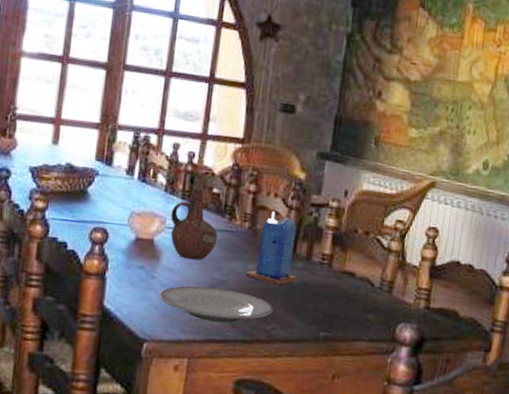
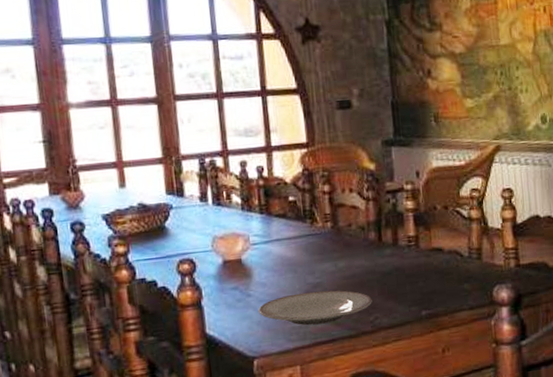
ceramic pitcher: present [170,176,218,260] -> none [252,187,304,271]
candle: present [245,211,298,286] -> none [338,206,390,276]

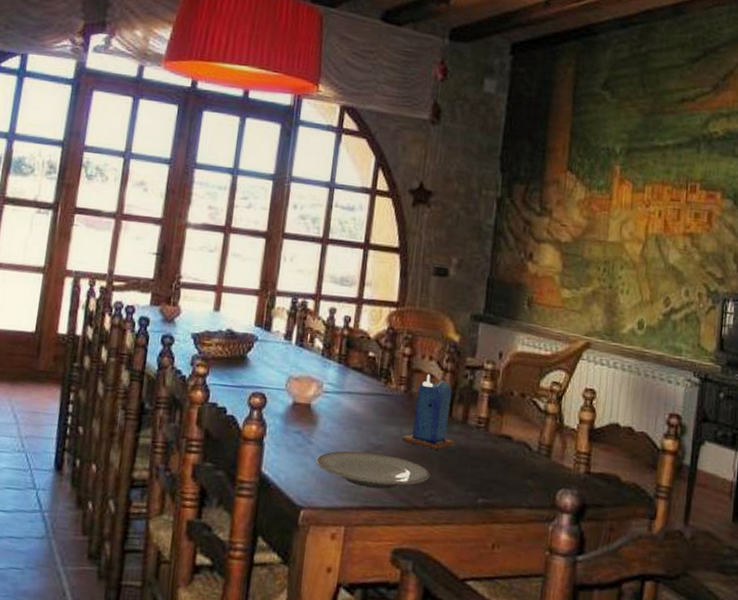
candle: none [338,206,390,276] -> present [402,374,455,450]

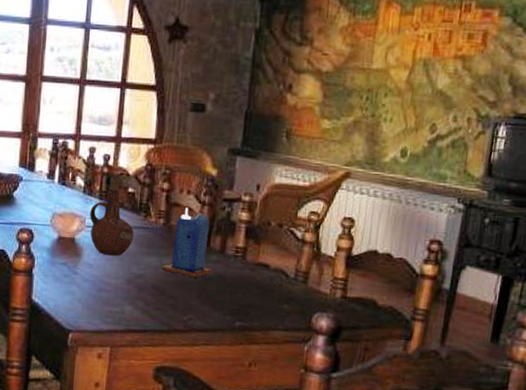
plate: present [316,451,430,489] -> none [82,280,189,314]
ceramic pitcher: none [327,340,374,425] -> present [89,177,134,256]

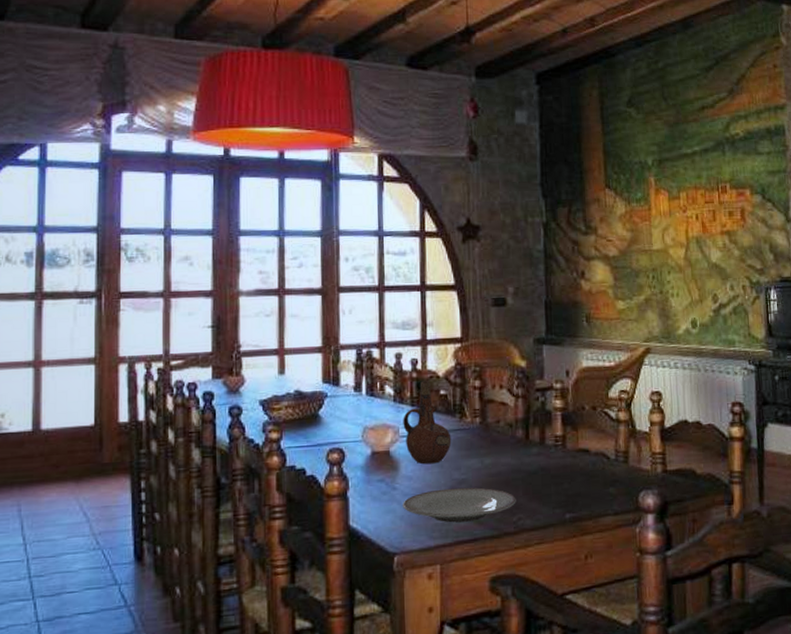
plate: none [82,280,189,314] -> present [403,487,516,523]
candle: present [162,207,213,278] -> none [484,403,536,475]

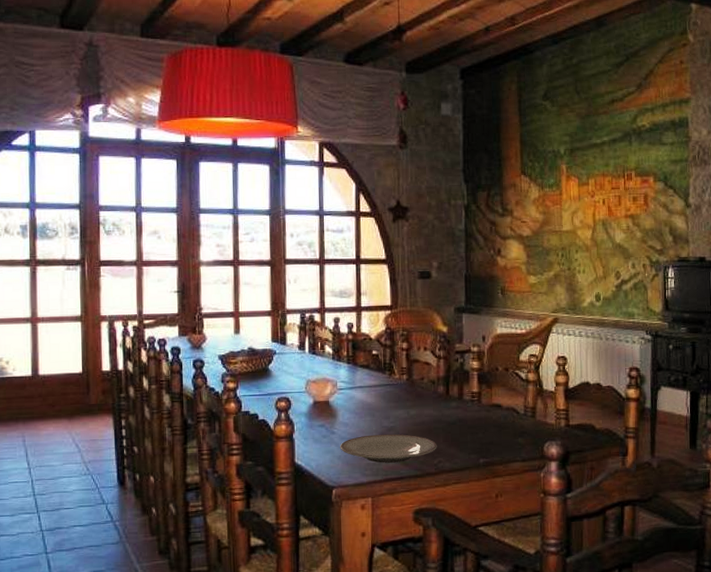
ceramic pitcher: present [403,381,452,465] -> none [340,342,382,413]

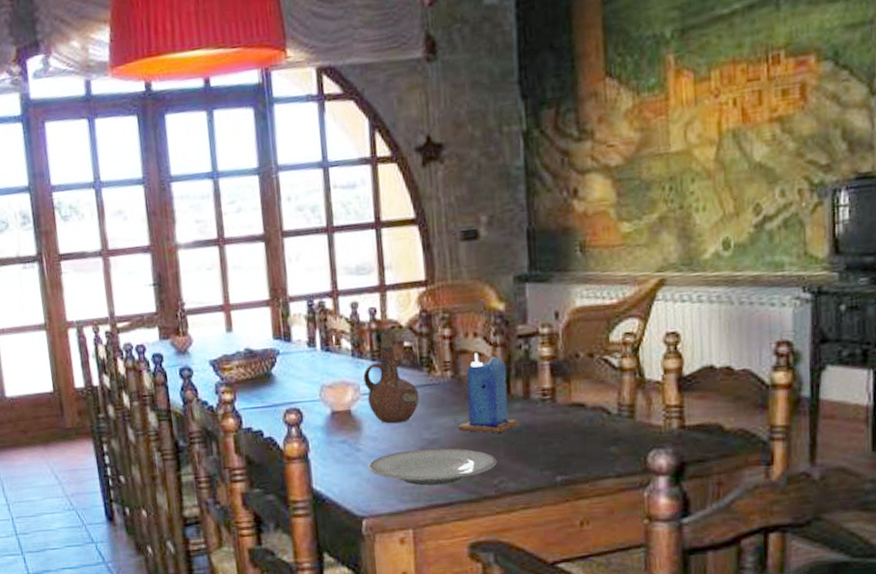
ceramic pitcher: none [340,342,382,413] -> present [363,331,420,424]
candle: none [410,362,454,424] -> present [458,353,519,433]

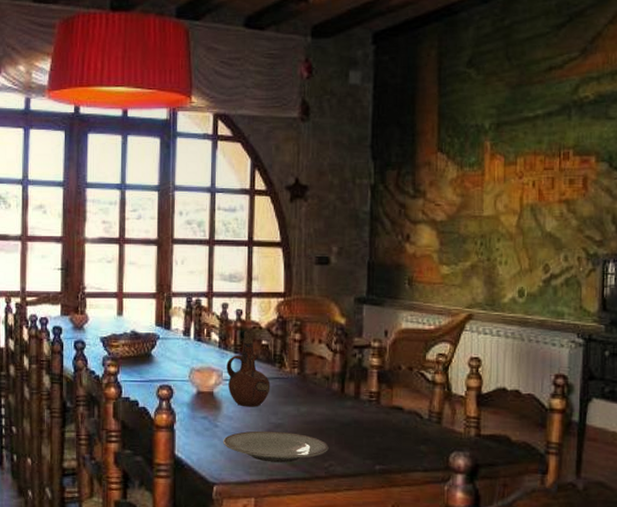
candle: present [458,353,519,433] -> none [299,356,349,424]

